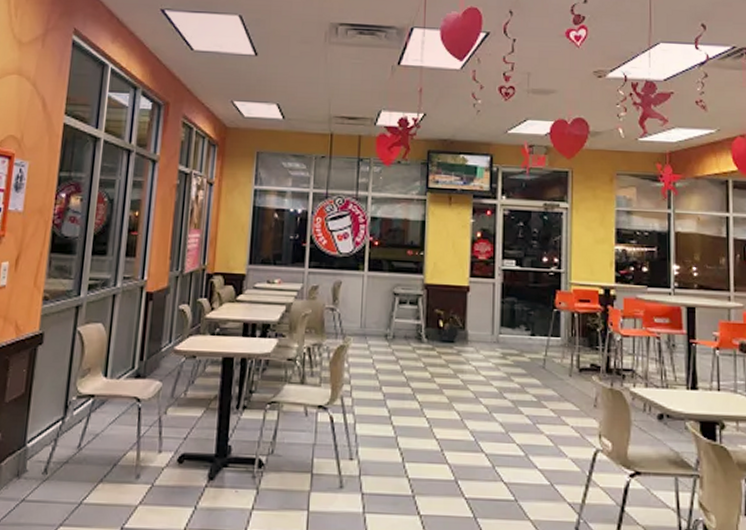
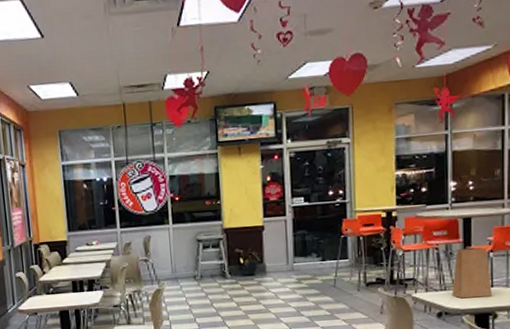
paper bag: none [674,342,718,402] -> present [451,247,492,299]

